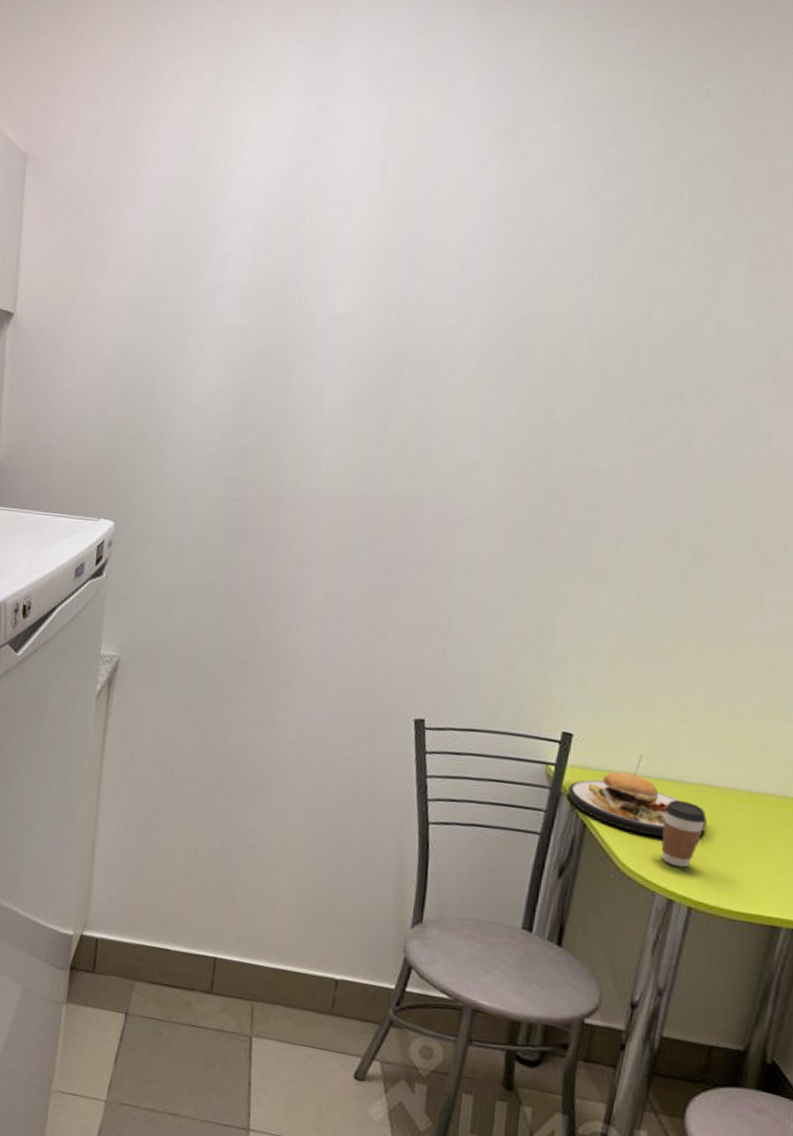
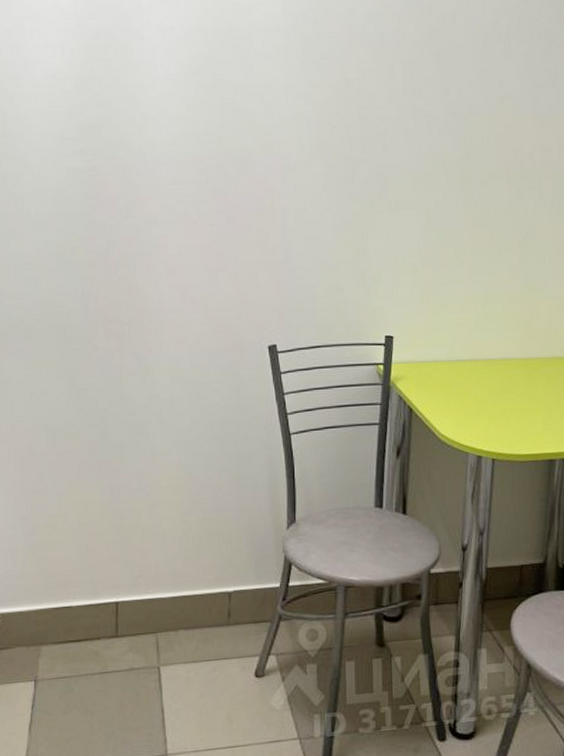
plate: present [568,755,707,837] -> none [395,344,497,408]
coffee cup: present [661,799,707,868] -> none [466,375,496,429]

